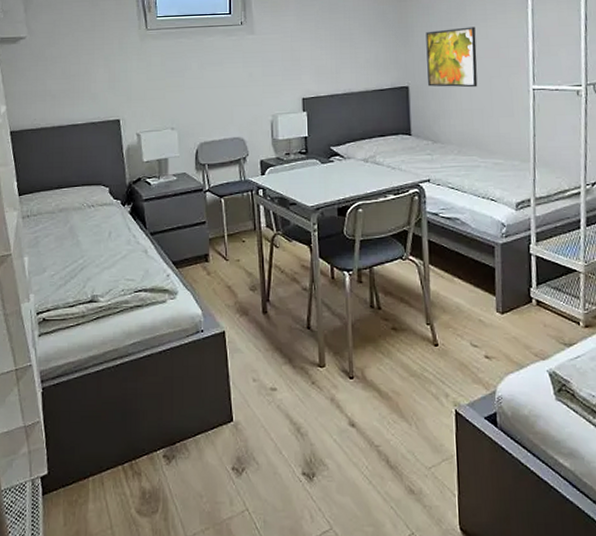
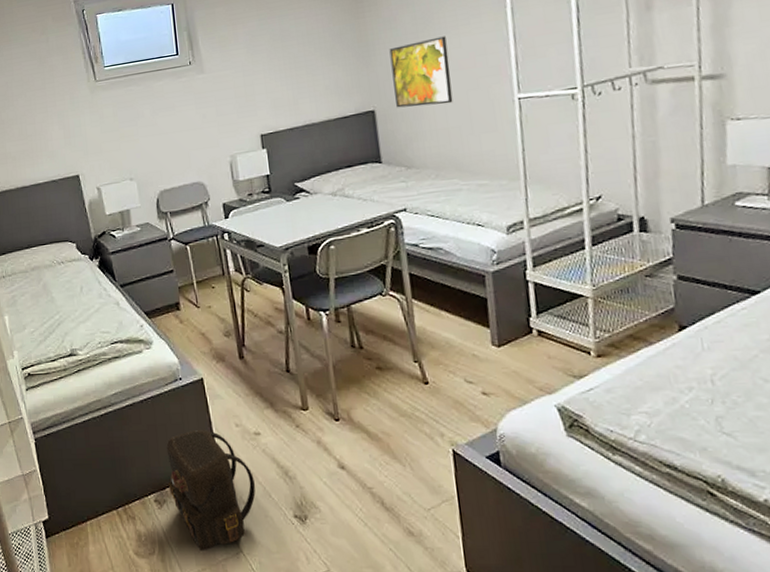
backpack: none [180,384,268,510] -> present [166,430,256,552]

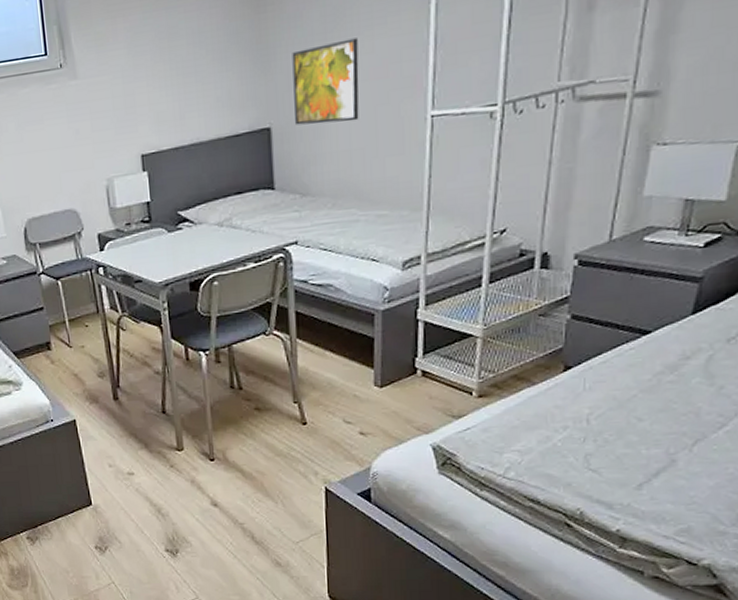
backpack: present [166,430,256,552] -> none [38,470,129,583]

